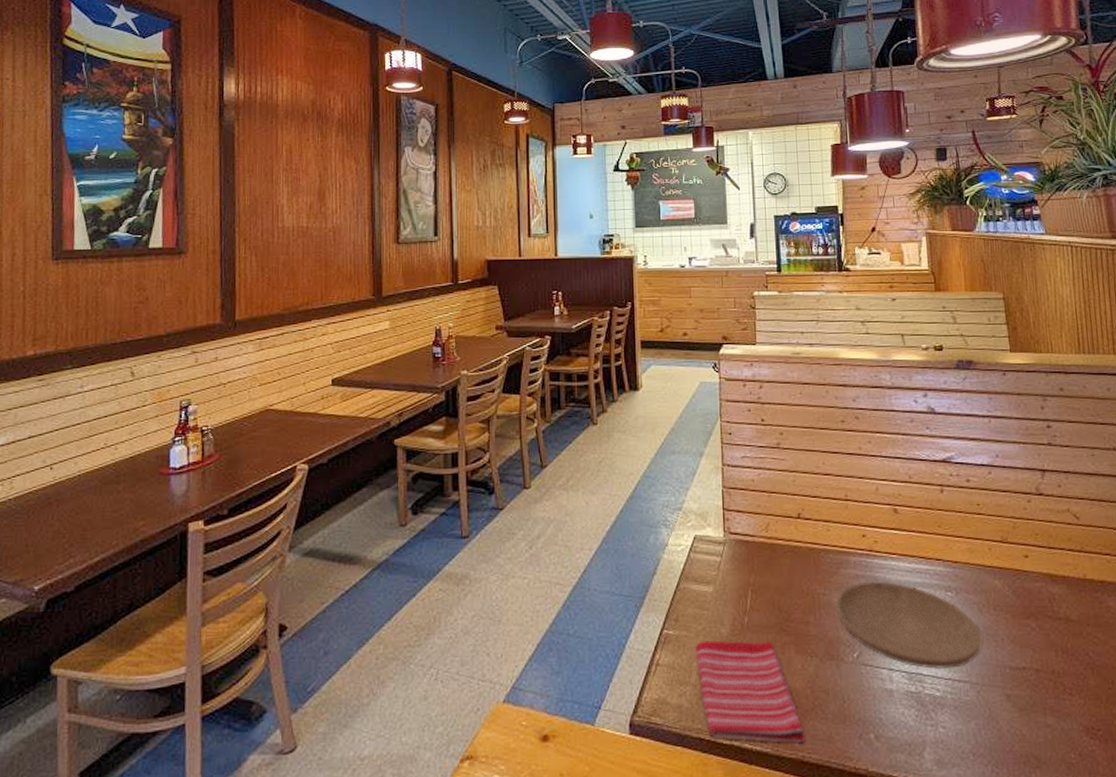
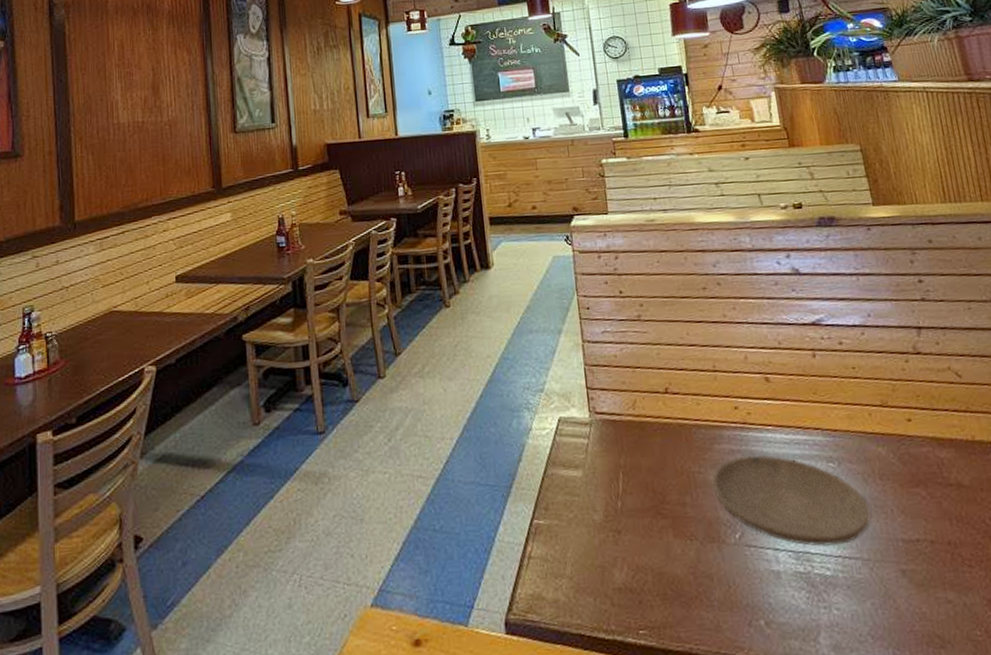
dish towel: present [695,640,805,743] -> none [568,526,692,635]

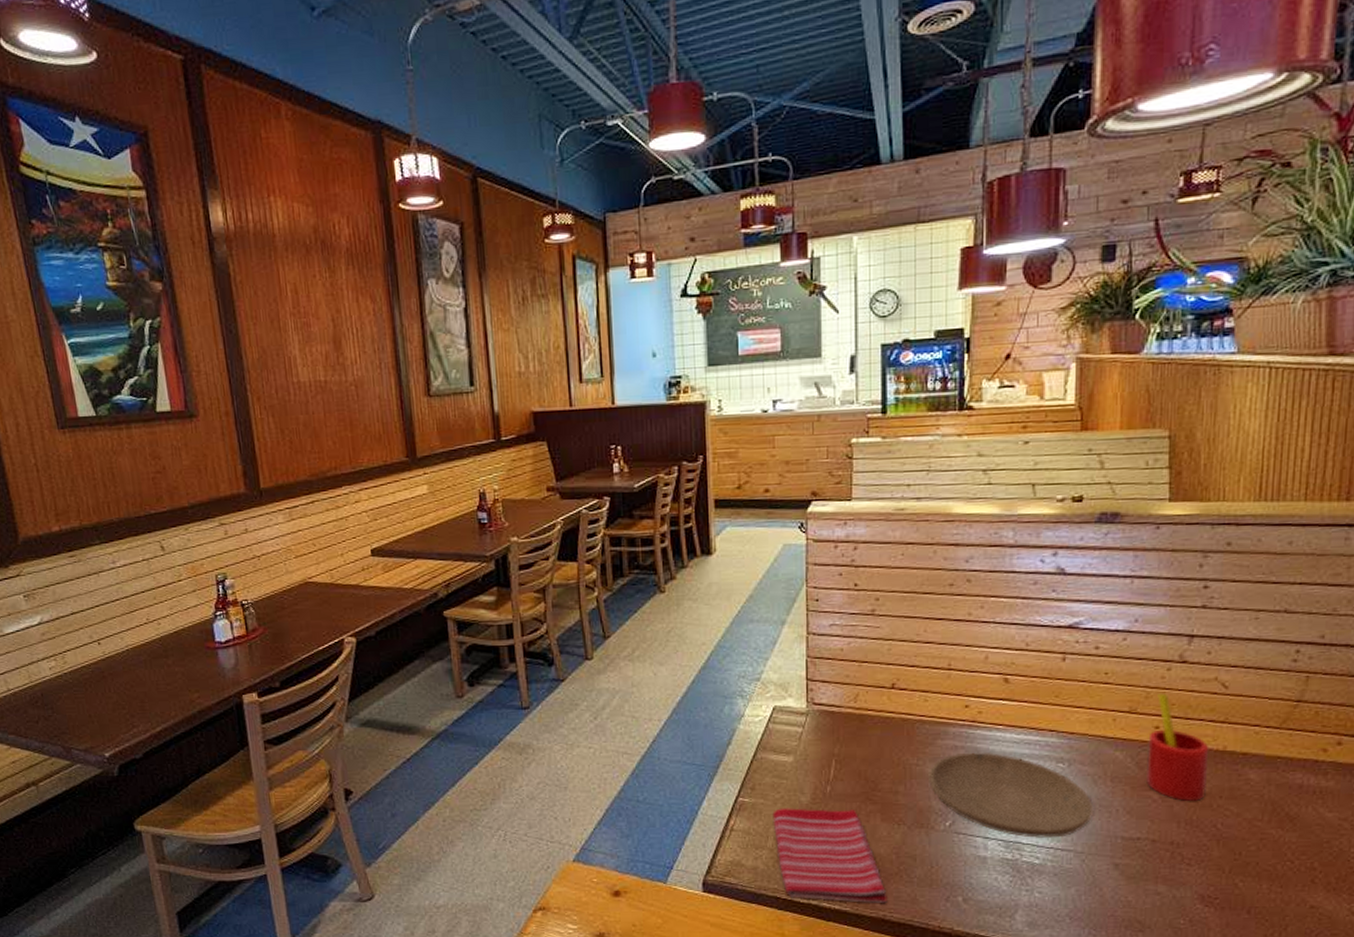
dish towel: none [568,526,692,635] -> present [772,808,887,903]
straw: none [903,385,968,497] -> present [1146,693,1210,802]

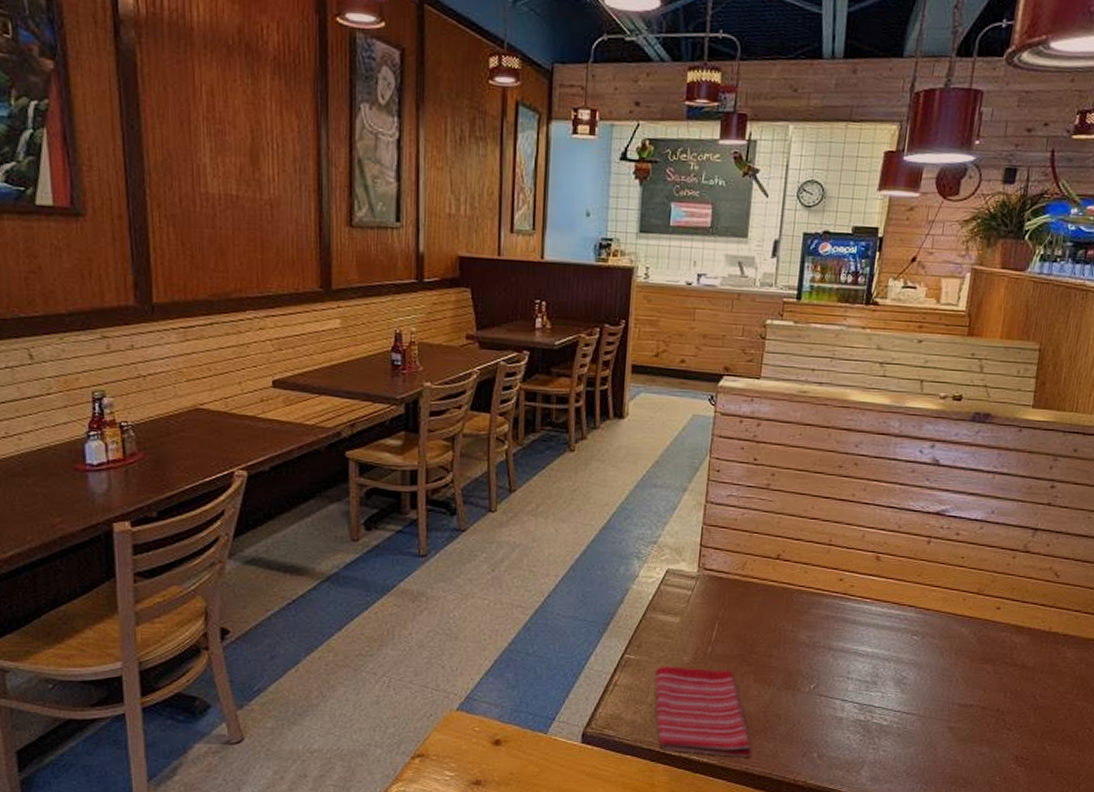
plate: present [927,752,1094,838] -> none [799,621,938,702]
straw: present [1146,693,1210,802] -> none [984,578,1038,675]

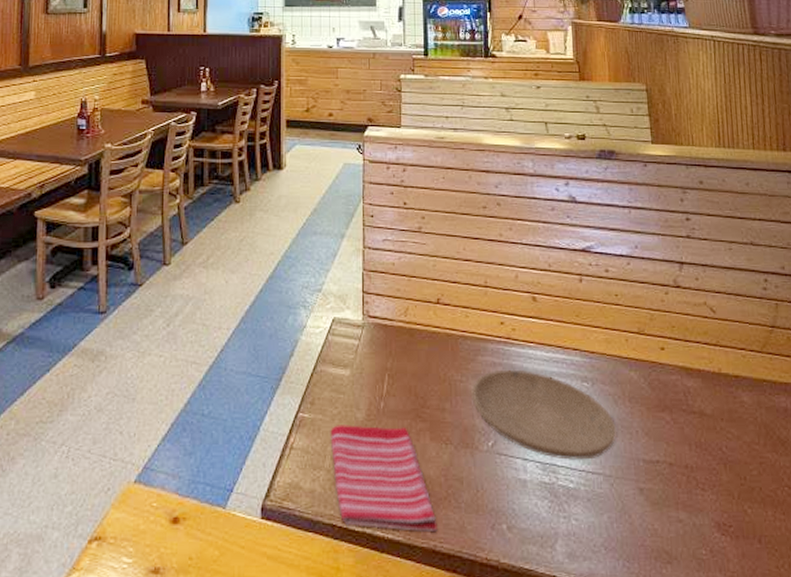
plate: none [799,621,938,702] -> present [470,369,617,460]

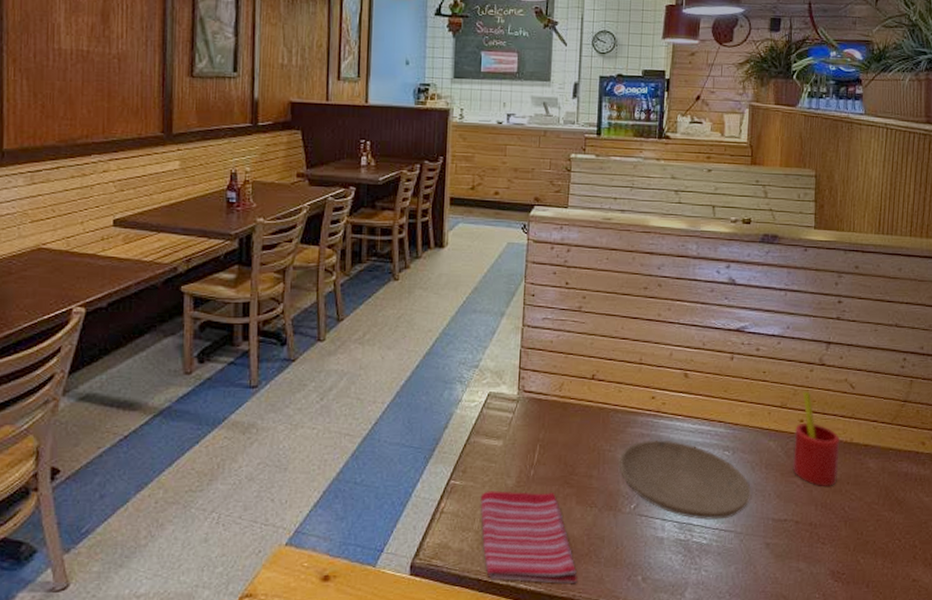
straw: none [656,315,710,424] -> present [792,391,840,487]

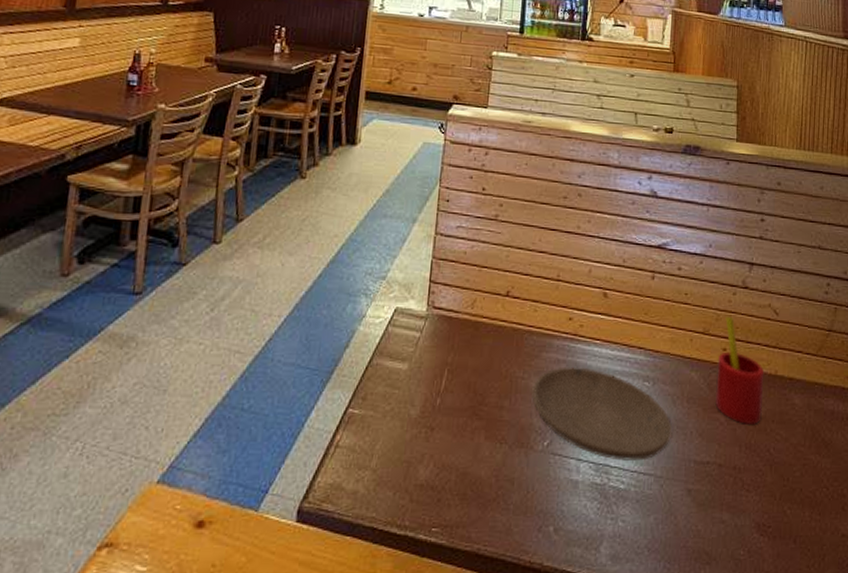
dish towel: present [480,491,578,584] -> none [379,422,484,534]

